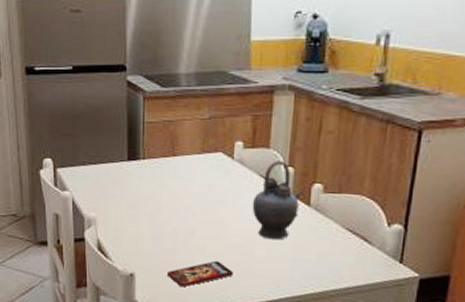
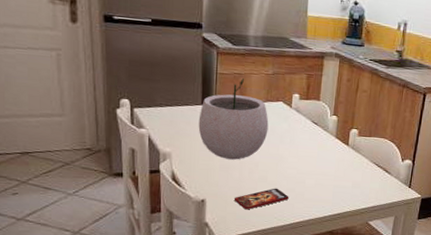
plant pot: none [124,127,206,226] -> present [198,79,269,160]
teapot: present [252,160,304,240] -> none [305,110,345,172]

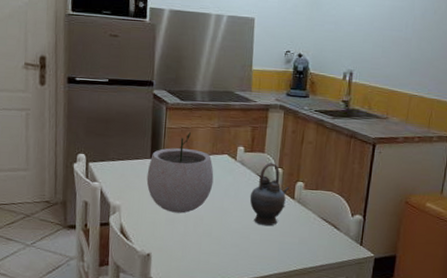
smartphone: present [233,188,289,210] -> none [178,243,233,266]
teapot: none [305,110,345,172] -> present [249,163,290,227]

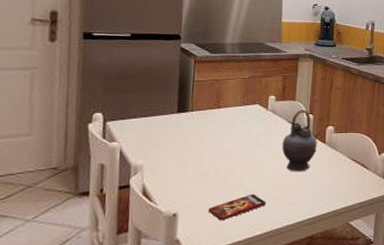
plant pot: present [146,132,214,213] -> none [173,84,245,167]
smartphone: none [178,243,233,266] -> present [208,194,266,221]

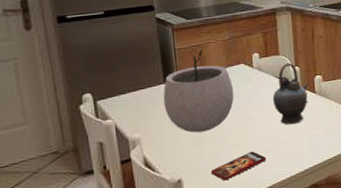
plant pot: none [173,84,245,167] -> present [163,49,234,133]

